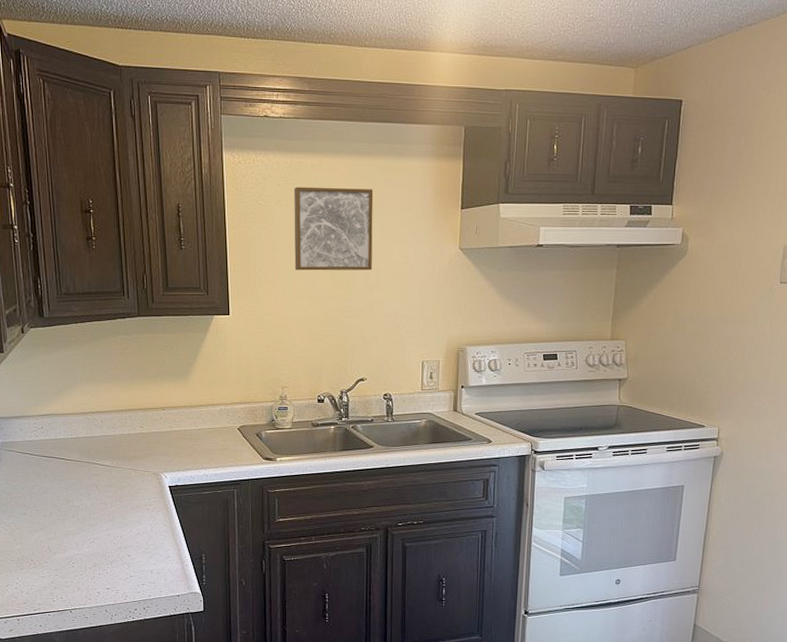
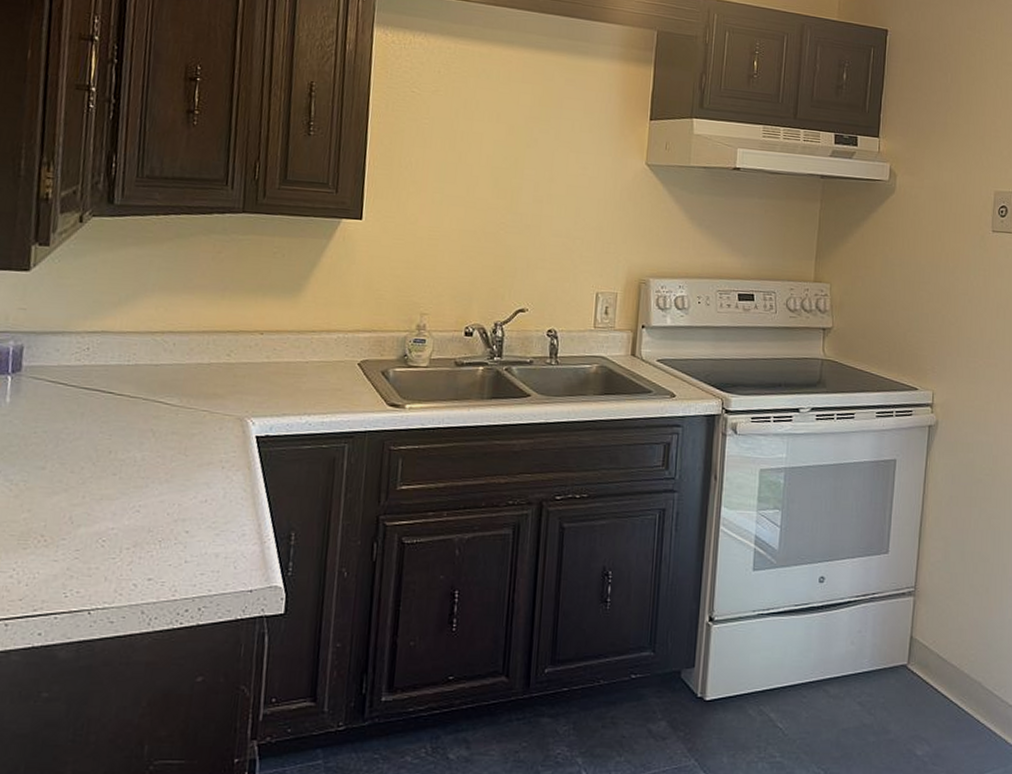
wall art: present [294,186,374,271] -> none [449,76,551,181]

